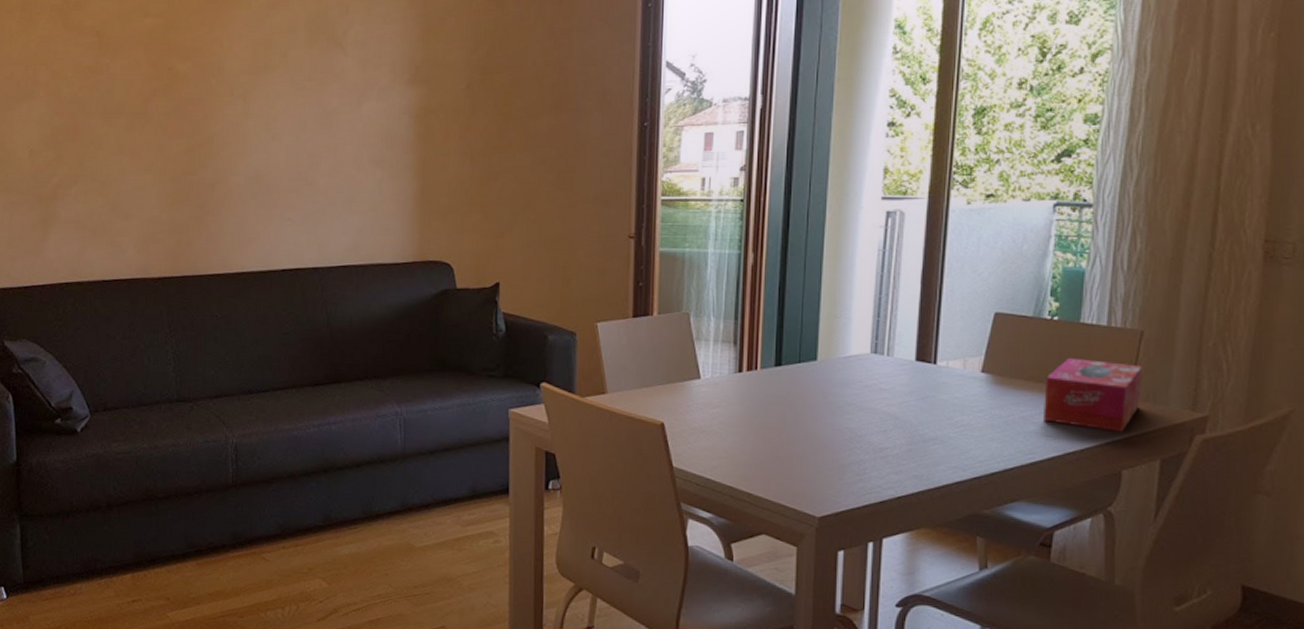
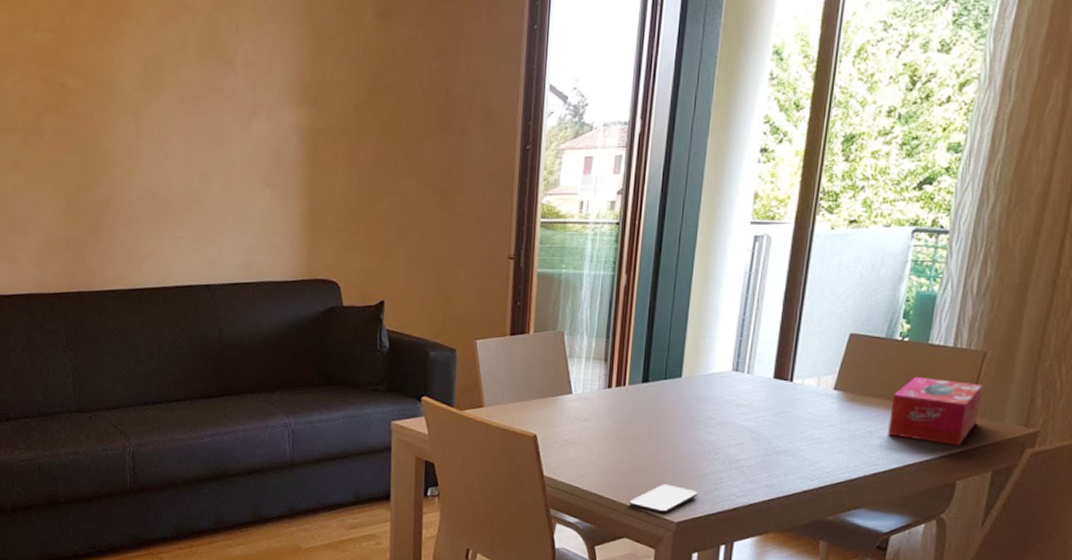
smartphone: none [767,475,840,508] -> present [630,484,698,514]

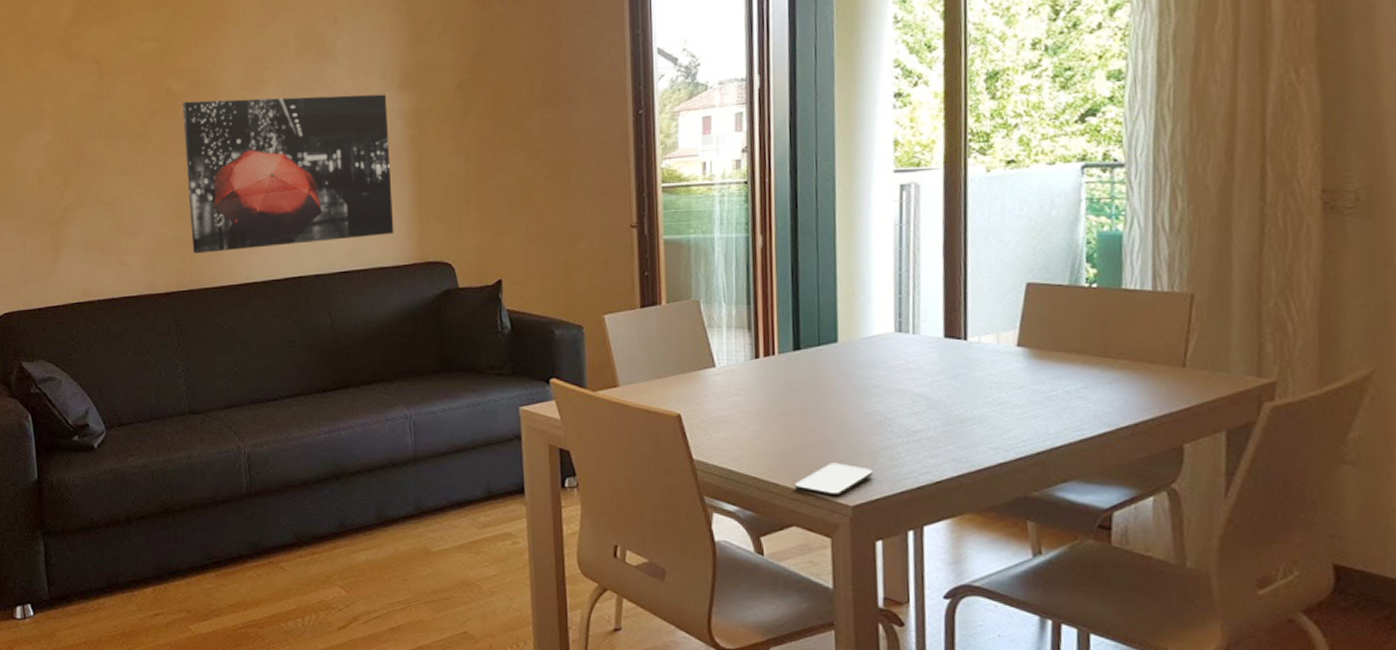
wall art: none [76,99,285,256] -> present [182,94,394,254]
tissue box: present [888,376,982,446] -> none [1089,326,1197,403]

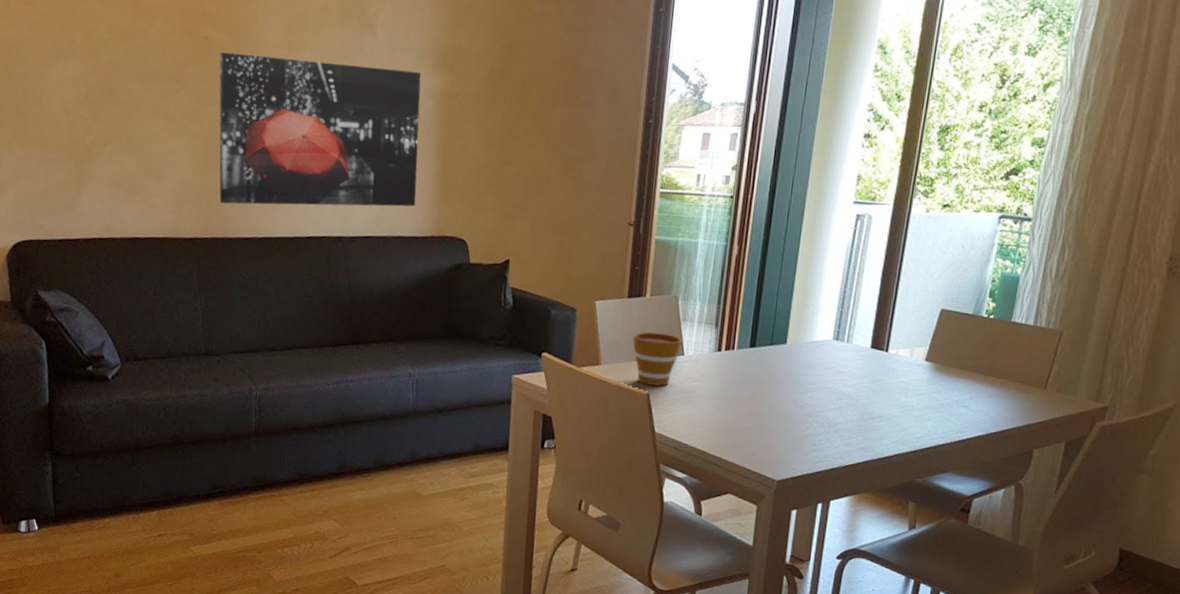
cup: none [652,344,711,405] -> present [633,332,682,386]
smartphone: present [795,463,873,497] -> none [735,444,798,473]

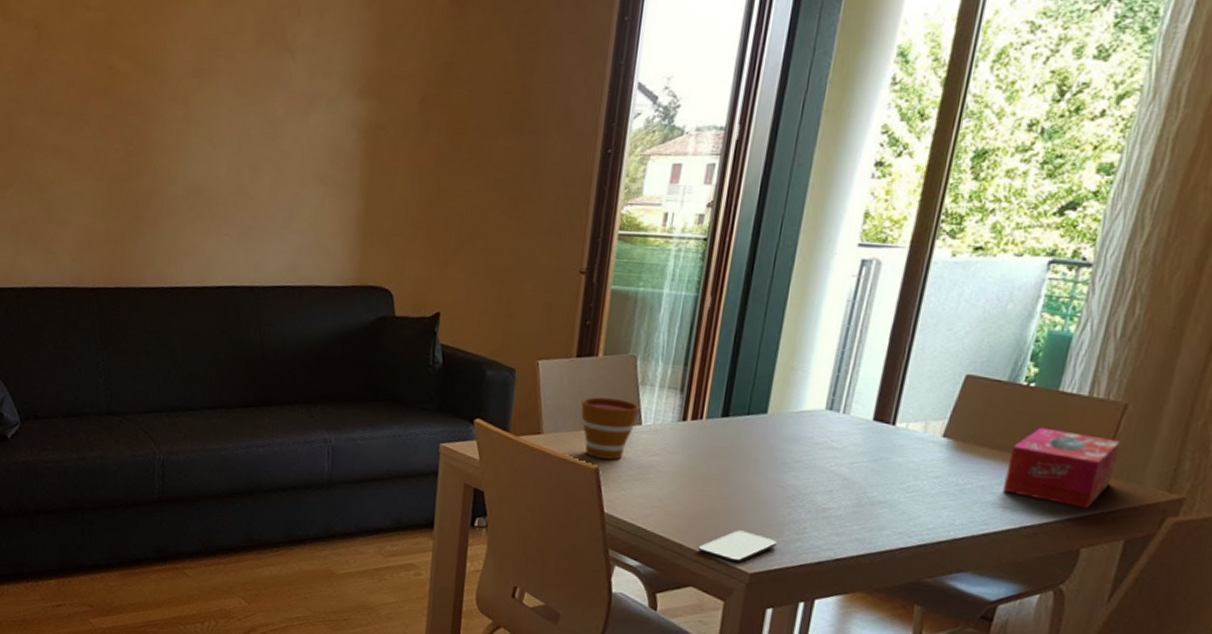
wall art: present [219,52,422,207] -> none [123,83,345,253]
smartphone: none [735,444,798,473] -> present [699,530,777,564]
tissue box: none [973,351,1058,417] -> present [1003,427,1120,509]

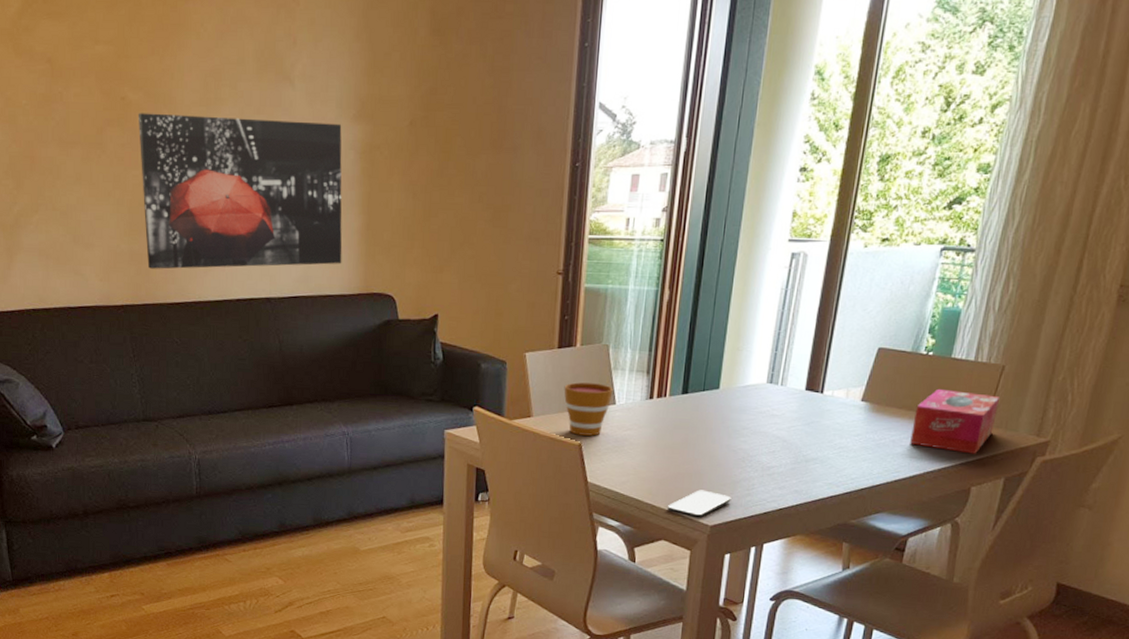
wall art: none [123,83,345,253] -> present [137,113,342,269]

